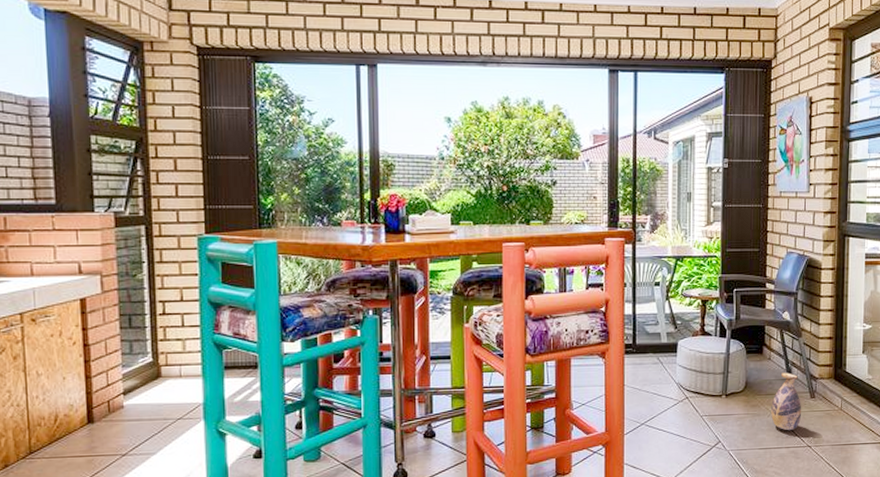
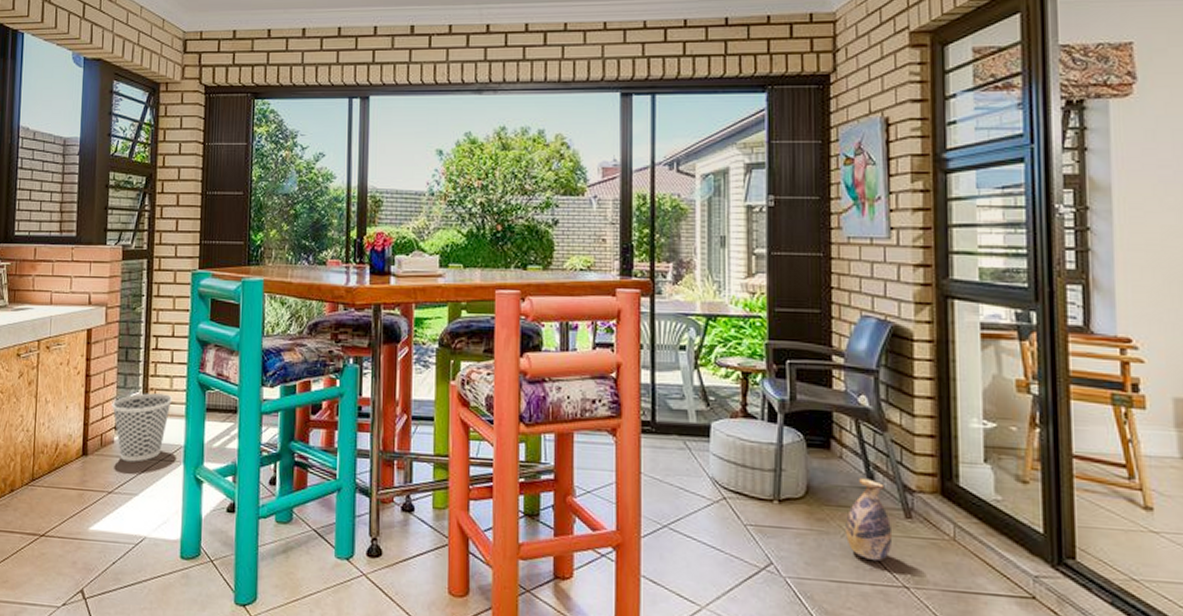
wastebasket: none [117,356,187,424] -> present [112,393,173,462]

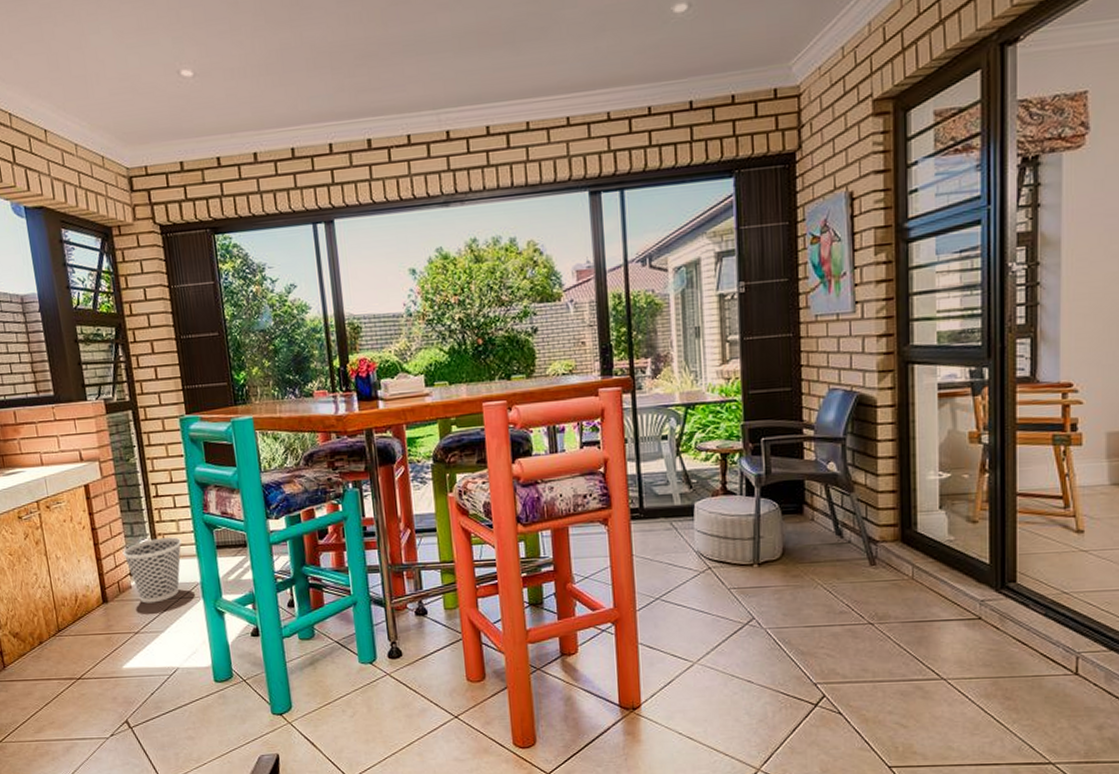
vase: present [846,478,893,562] -> none [818,535,859,606]

